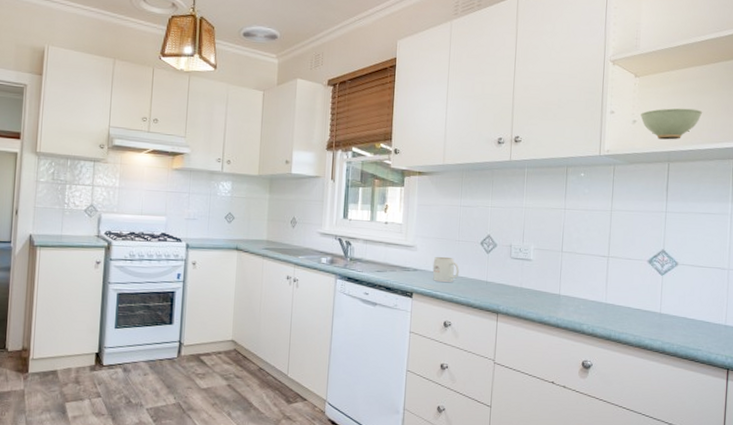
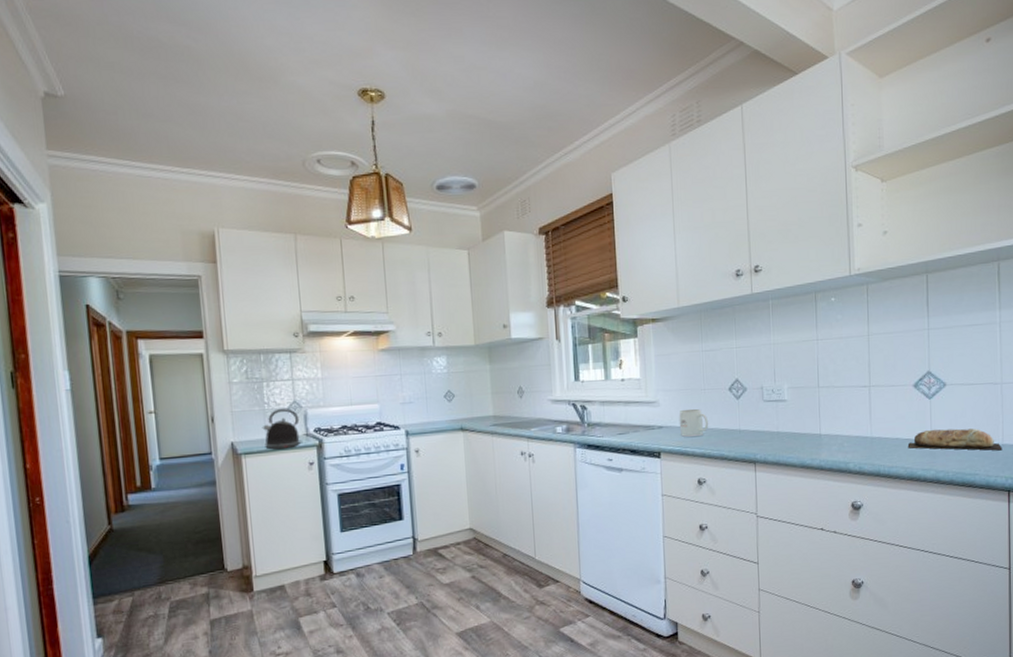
kettle: none [59,209,94,247] -> present [262,408,303,450]
bread loaf: none [639,303,725,331] -> present [908,428,1003,451]
bowl: present [640,108,703,140] -> none [891,210,960,249]

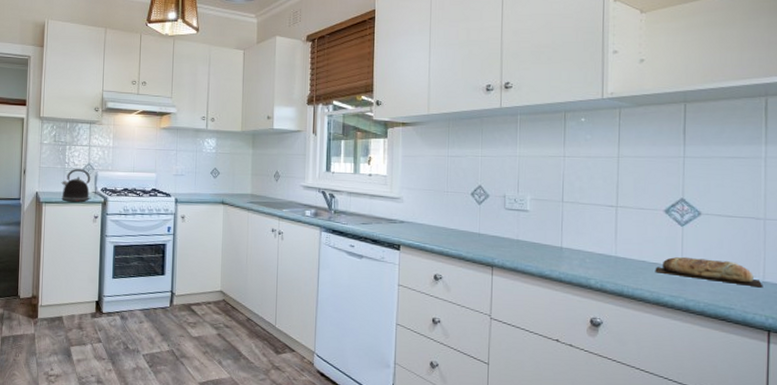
mug: present [679,408,709,438] -> none [420,208,449,235]

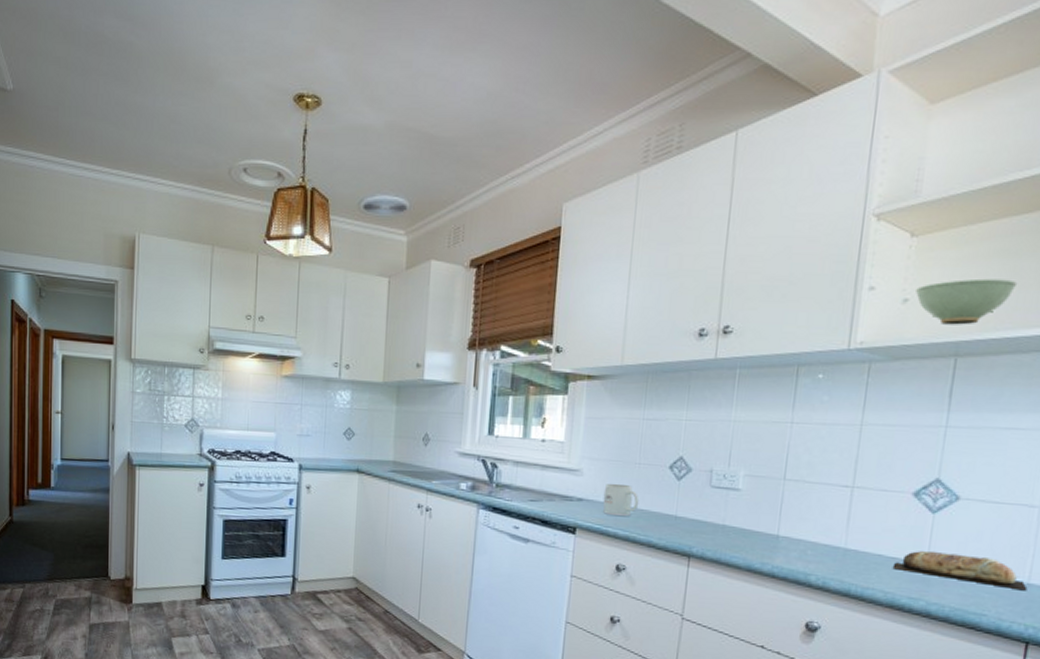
kettle: present [61,168,91,203] -> none [158,424,196,467]
mug: none [420,208,449,235] -> present [602,483,640,517]
bowl: none [649,43,725,79] -> present [916,278,1018,325]

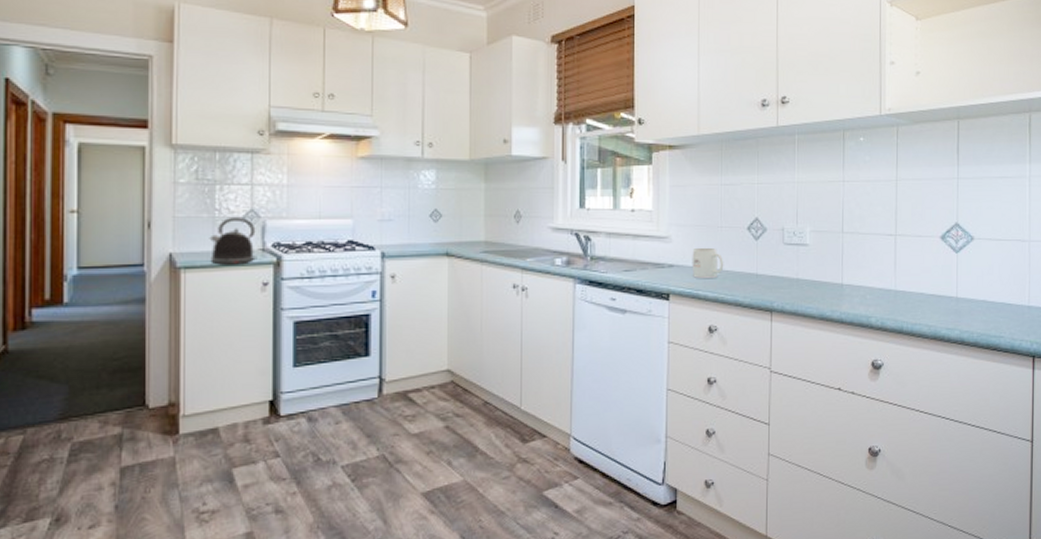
kettle: none [158,424,196,467] -> present [209,216,257,265]
bread loaf: present [894,550,1028,591] -> none [933,285,1029,313]
bowl: present [916,278,1018,325] -> none [924,55,994,93]

